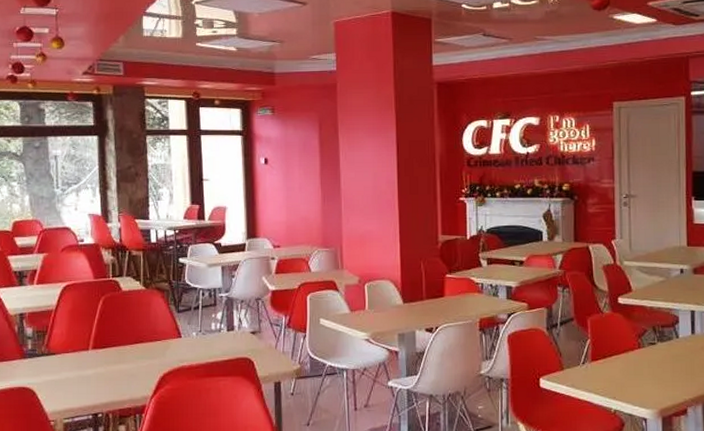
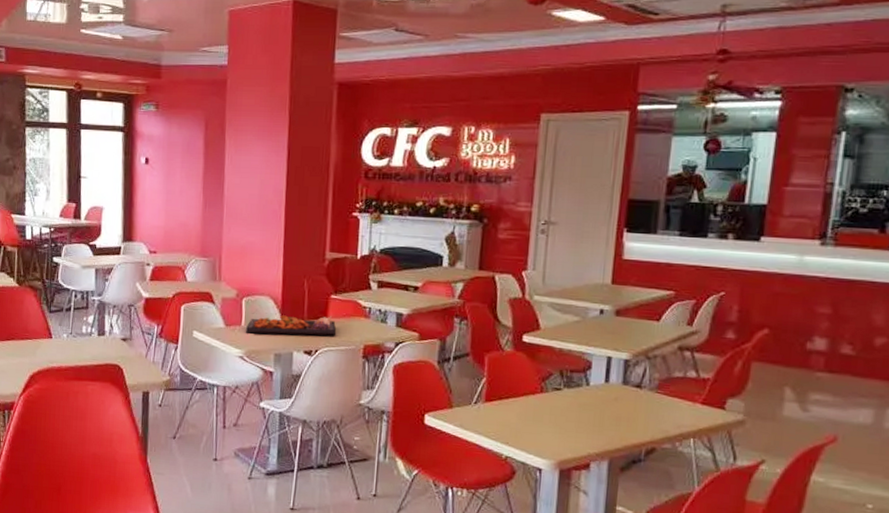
food tray: none [370,294,453,317] -> present [246,315,336,337]

